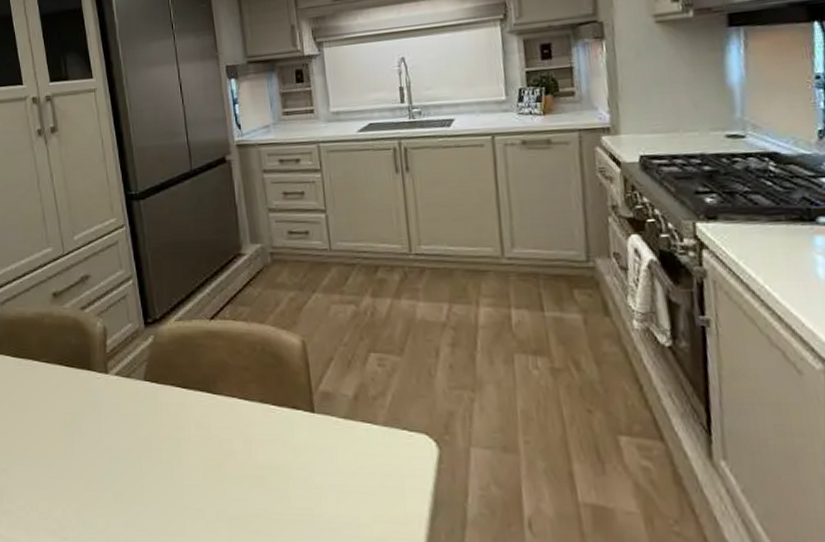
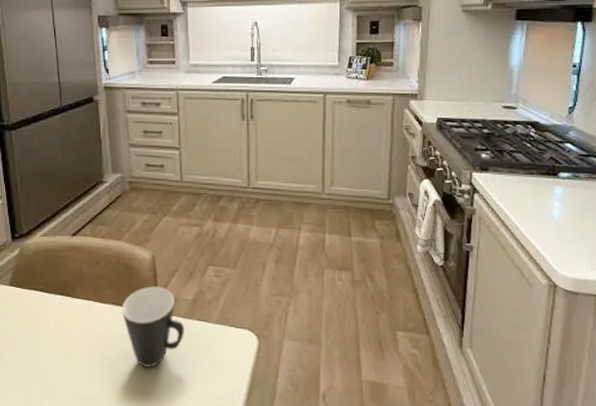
mug: none [270,379,347,482] -> present [121,286,185,367]

